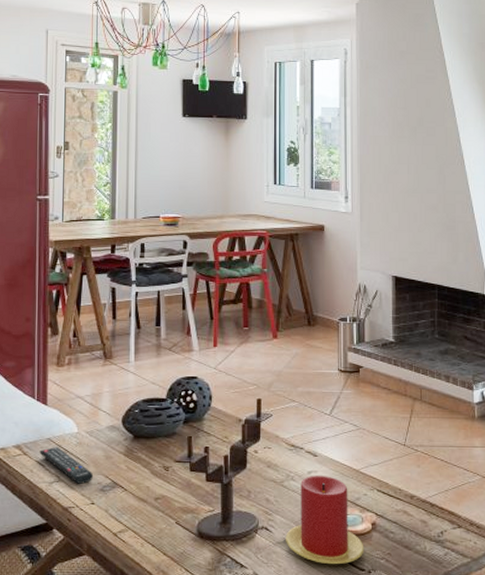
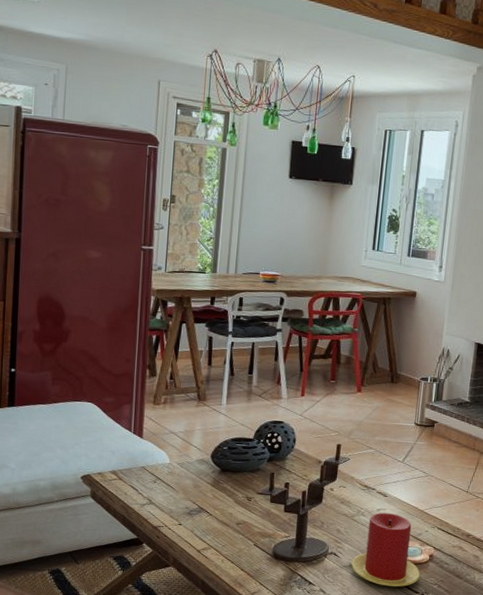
remote control: present [39,447,94,484] -> none [133,474,183,508]

